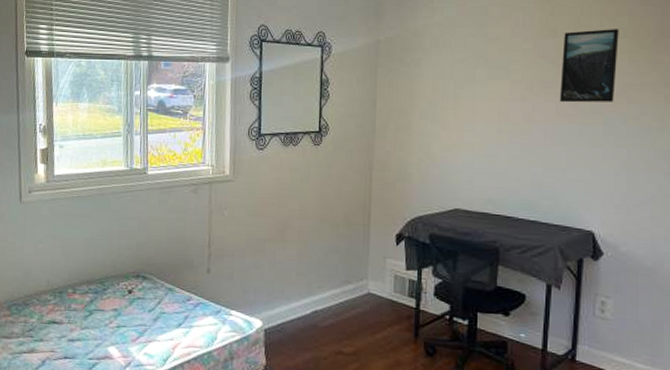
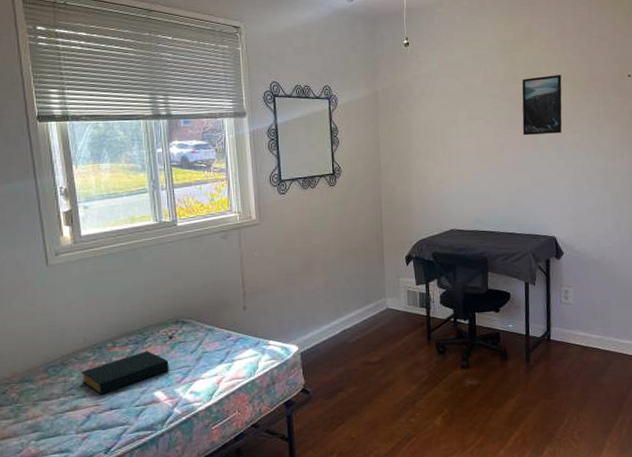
hardback book: none [41,302,126,342] -> present [81,351,169,395]

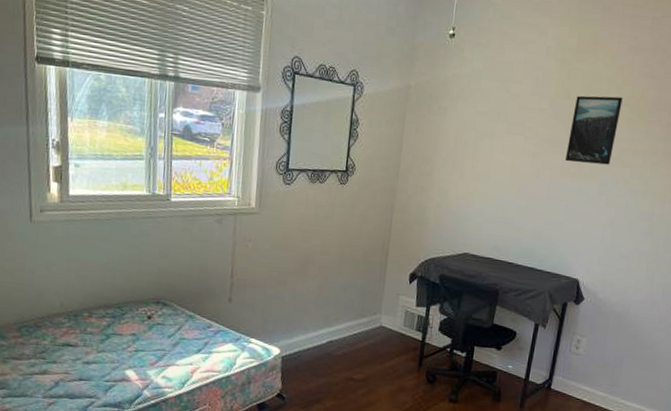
hardback book: present [81,351,169,395] -> none [54,327,145,364]

